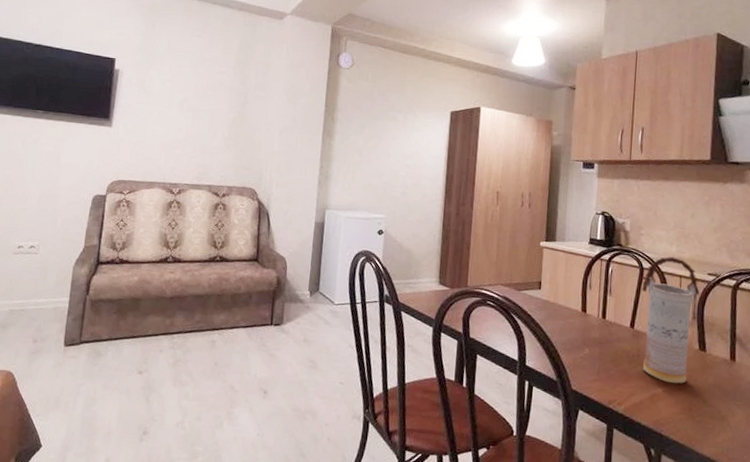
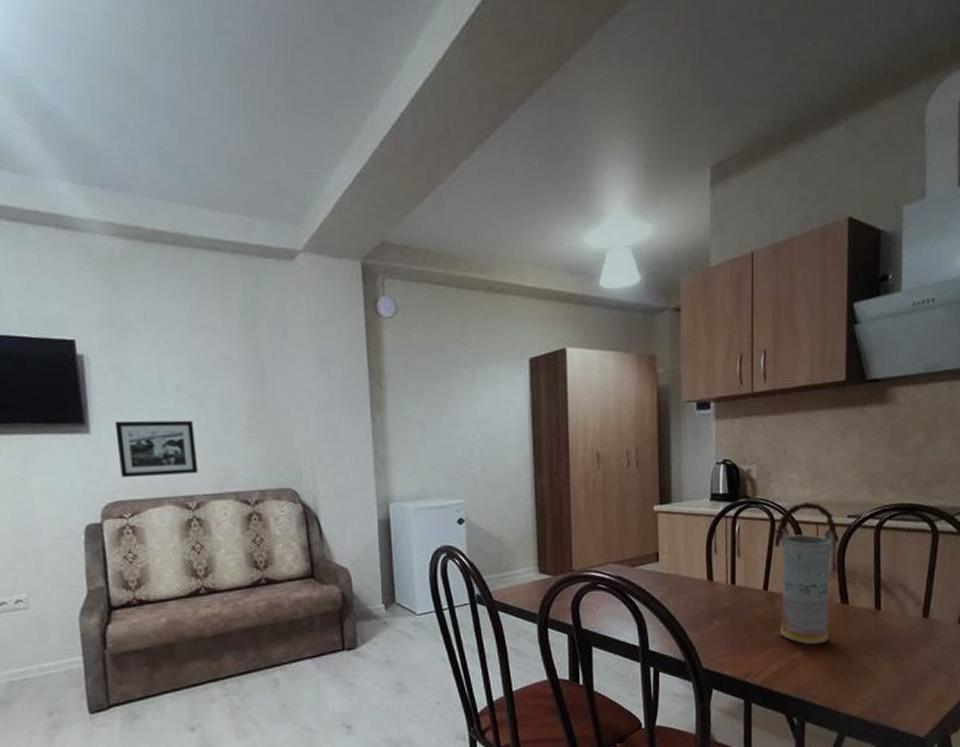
picture frame: none [127,120,188,167] -> present [114,420,198,478]

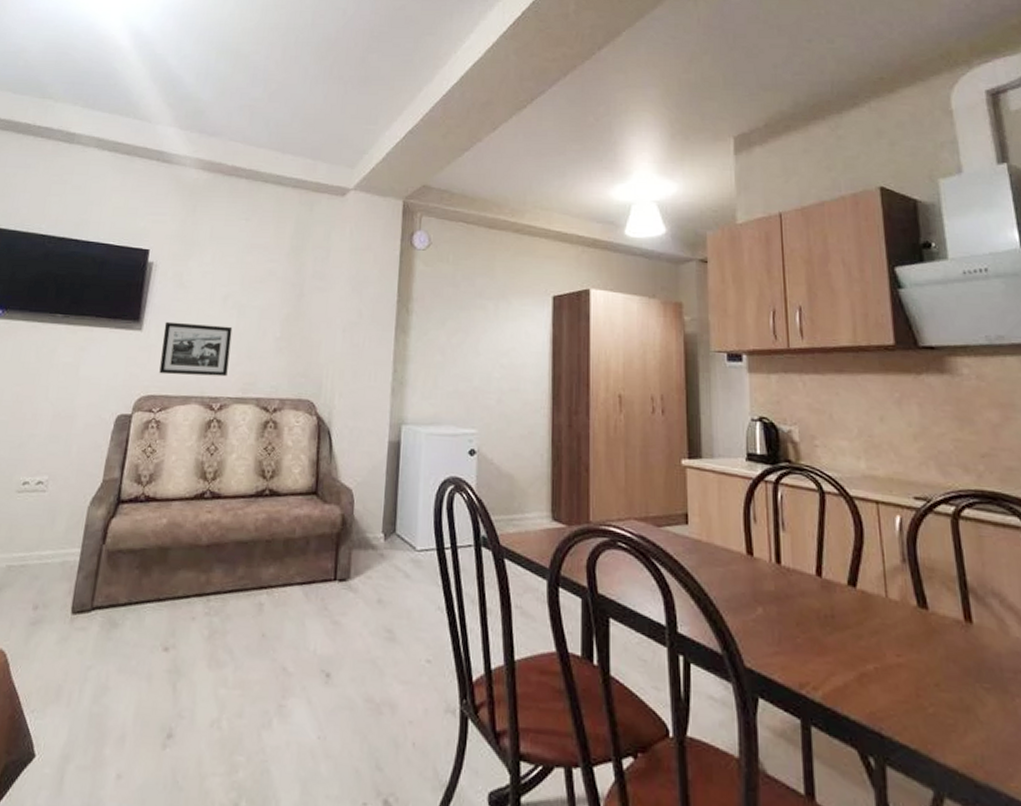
vase: present [773,502,839,645] -> none [823,475,907,658]

